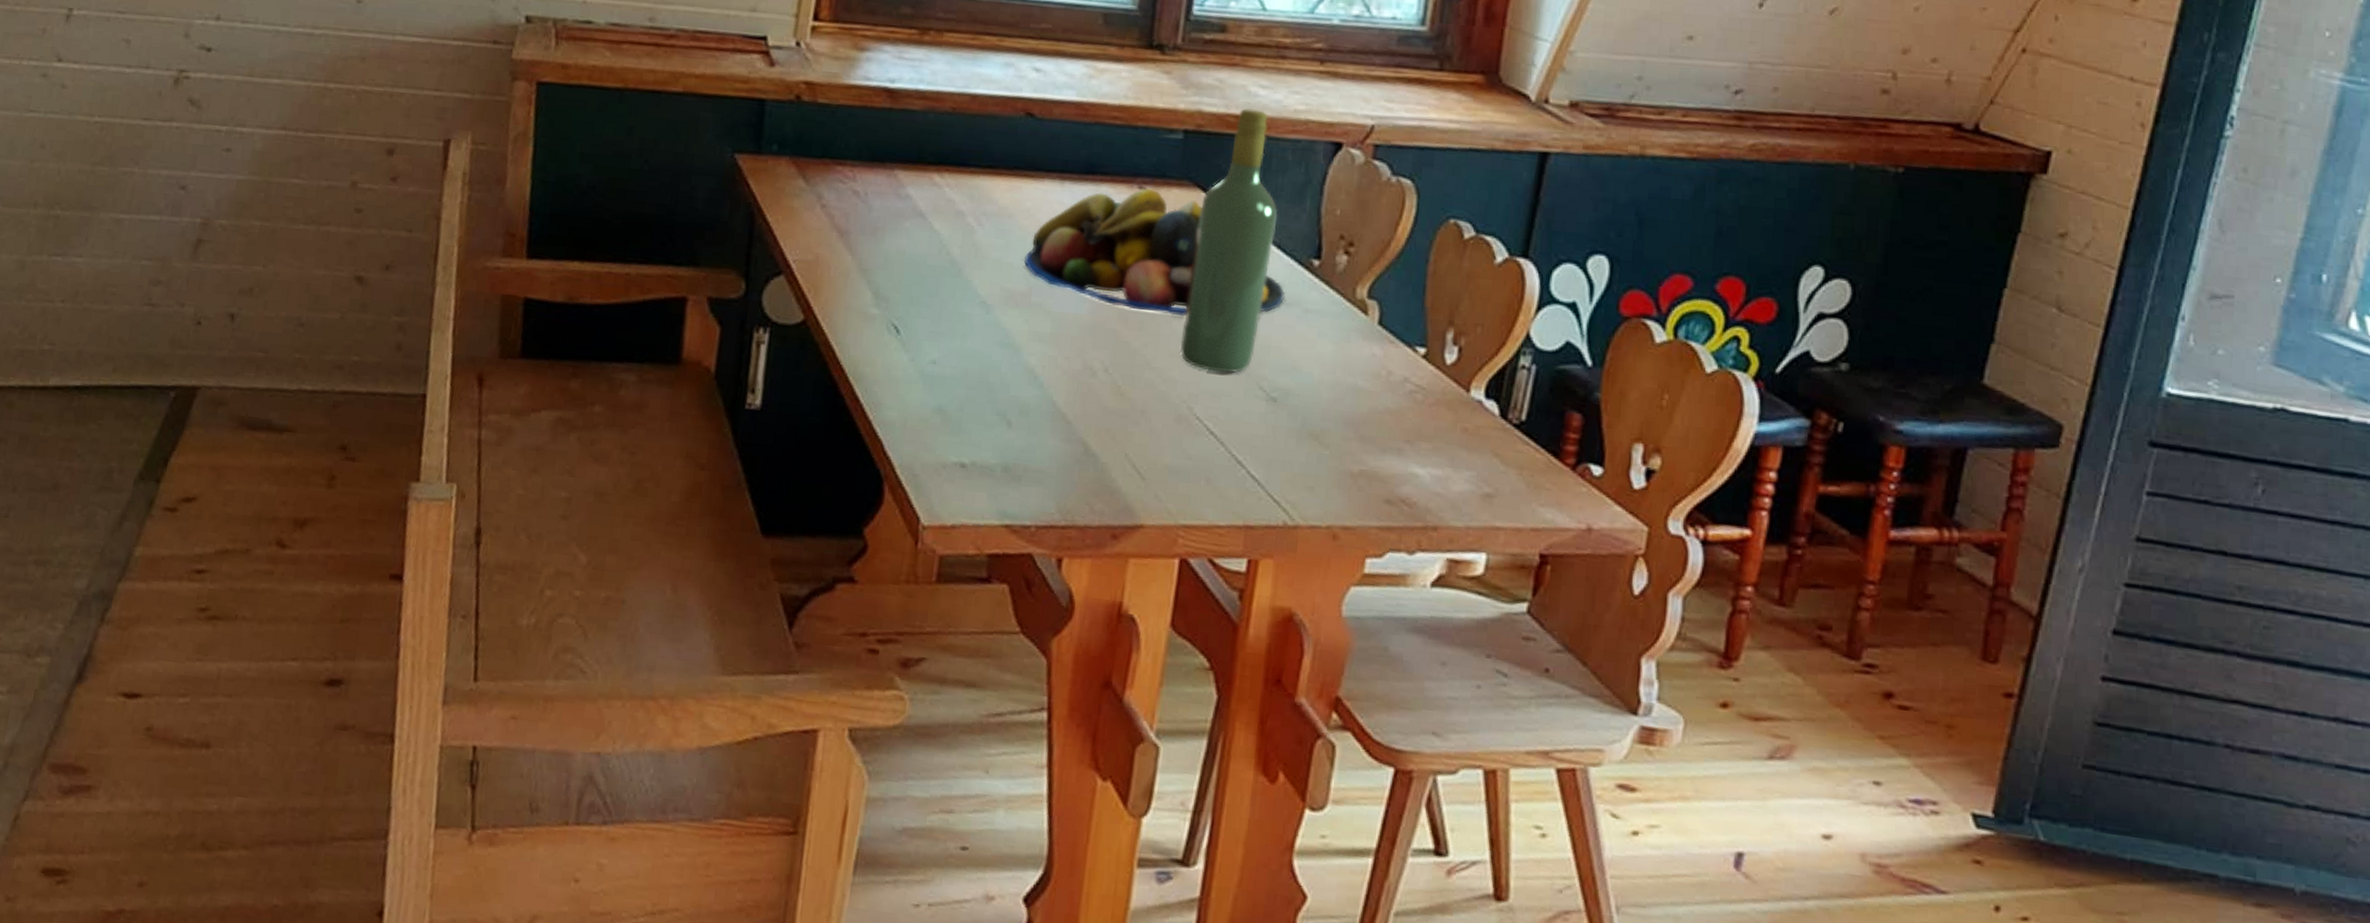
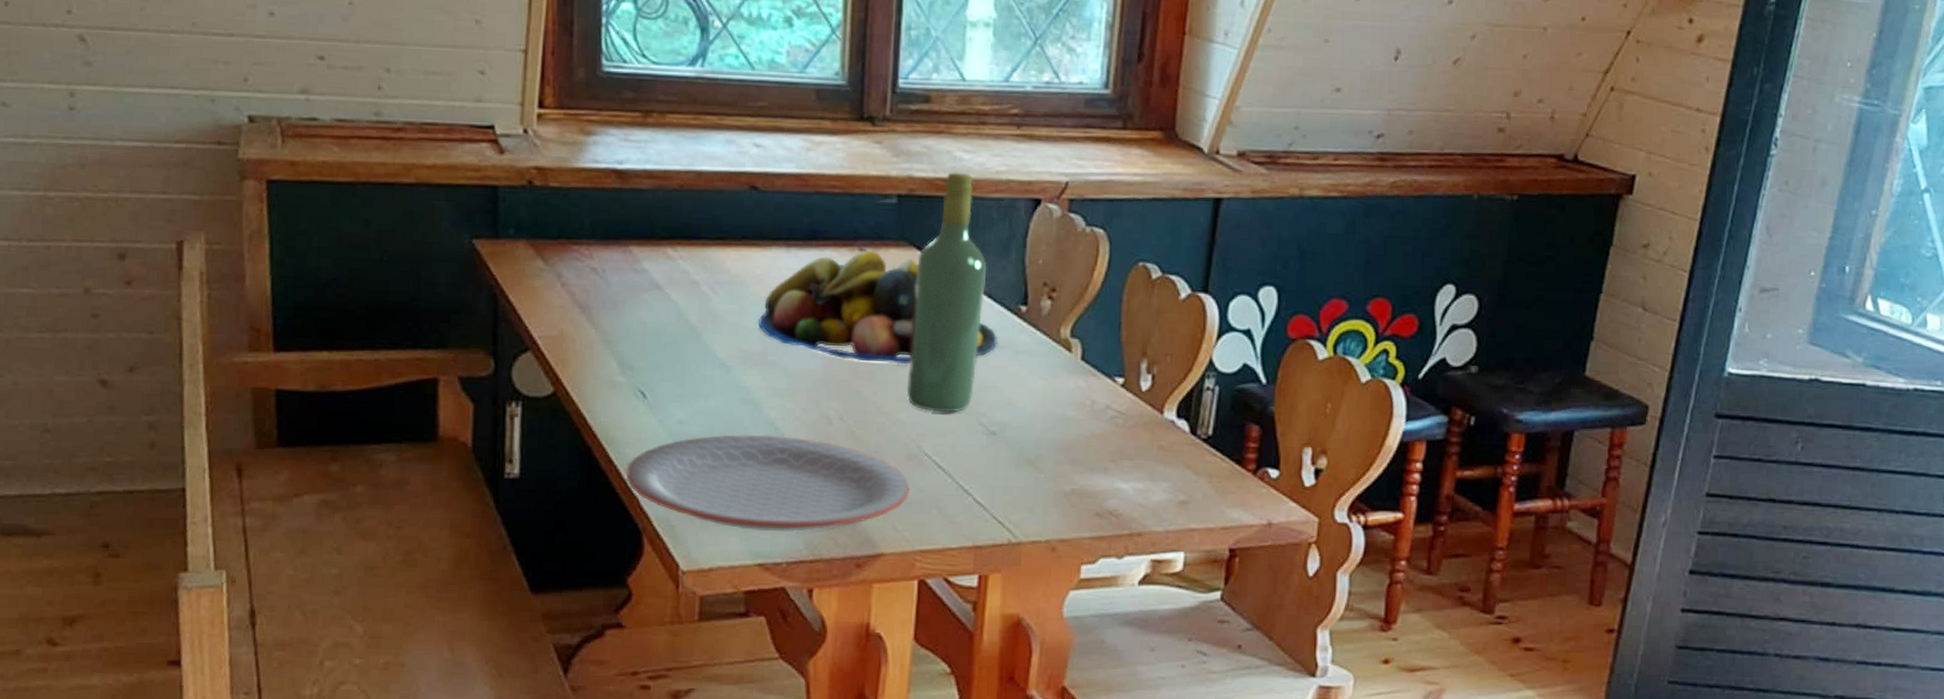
plate: none [871,379,1177,493] -> present [626,434,910,532]

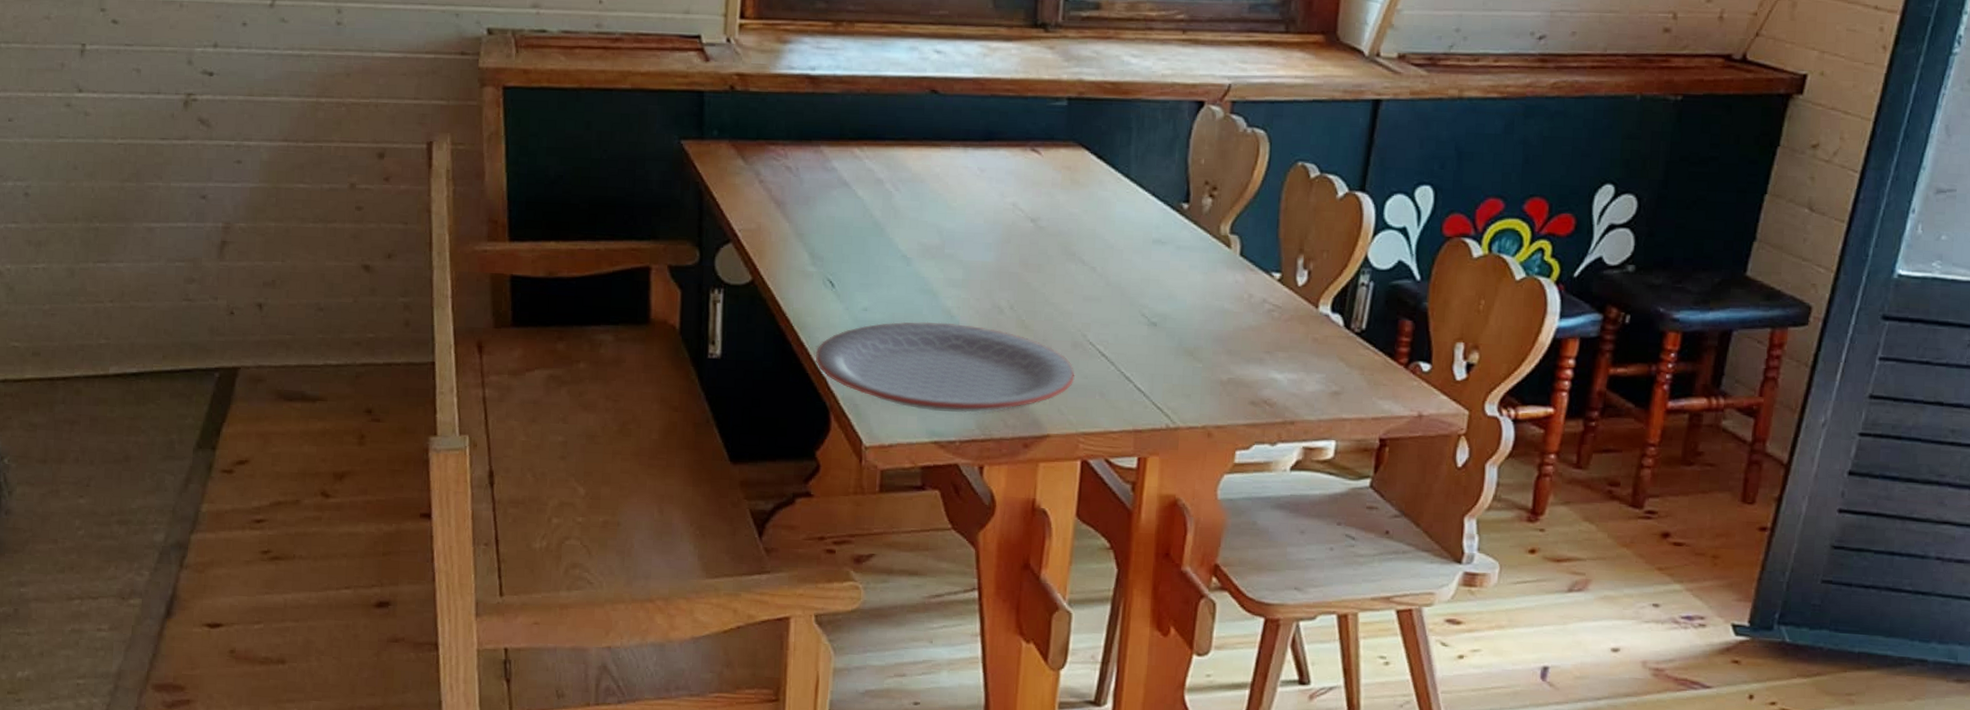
fruit bowl: present [759,250,997,365] -> none [937,150,1160,259]
wine bottle: present [906,172,987,413] -> none [1073,76,1152,304]

